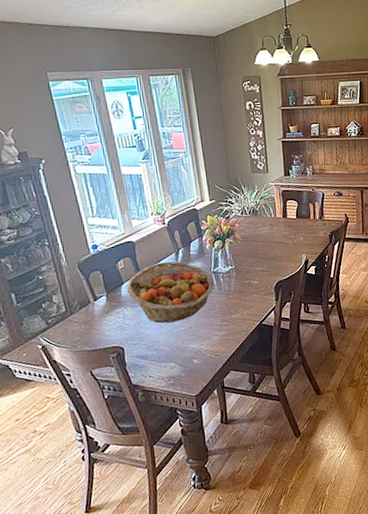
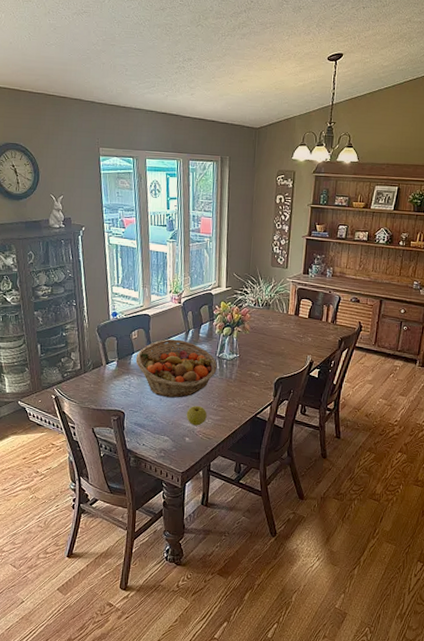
apple: none [190,325,212,346] -> present [186,406,207,426]

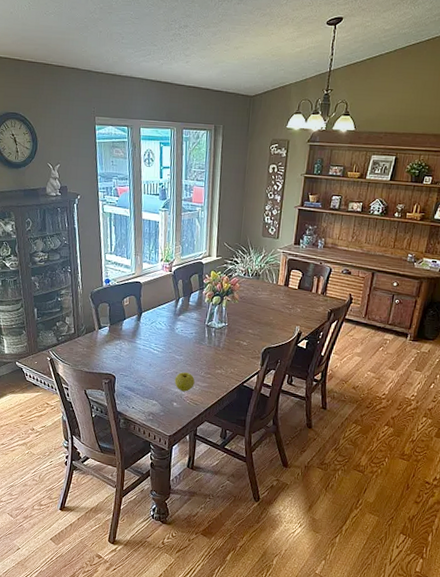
fruit basket: present [135,339,217,398] -> none [127,306,206,364]

